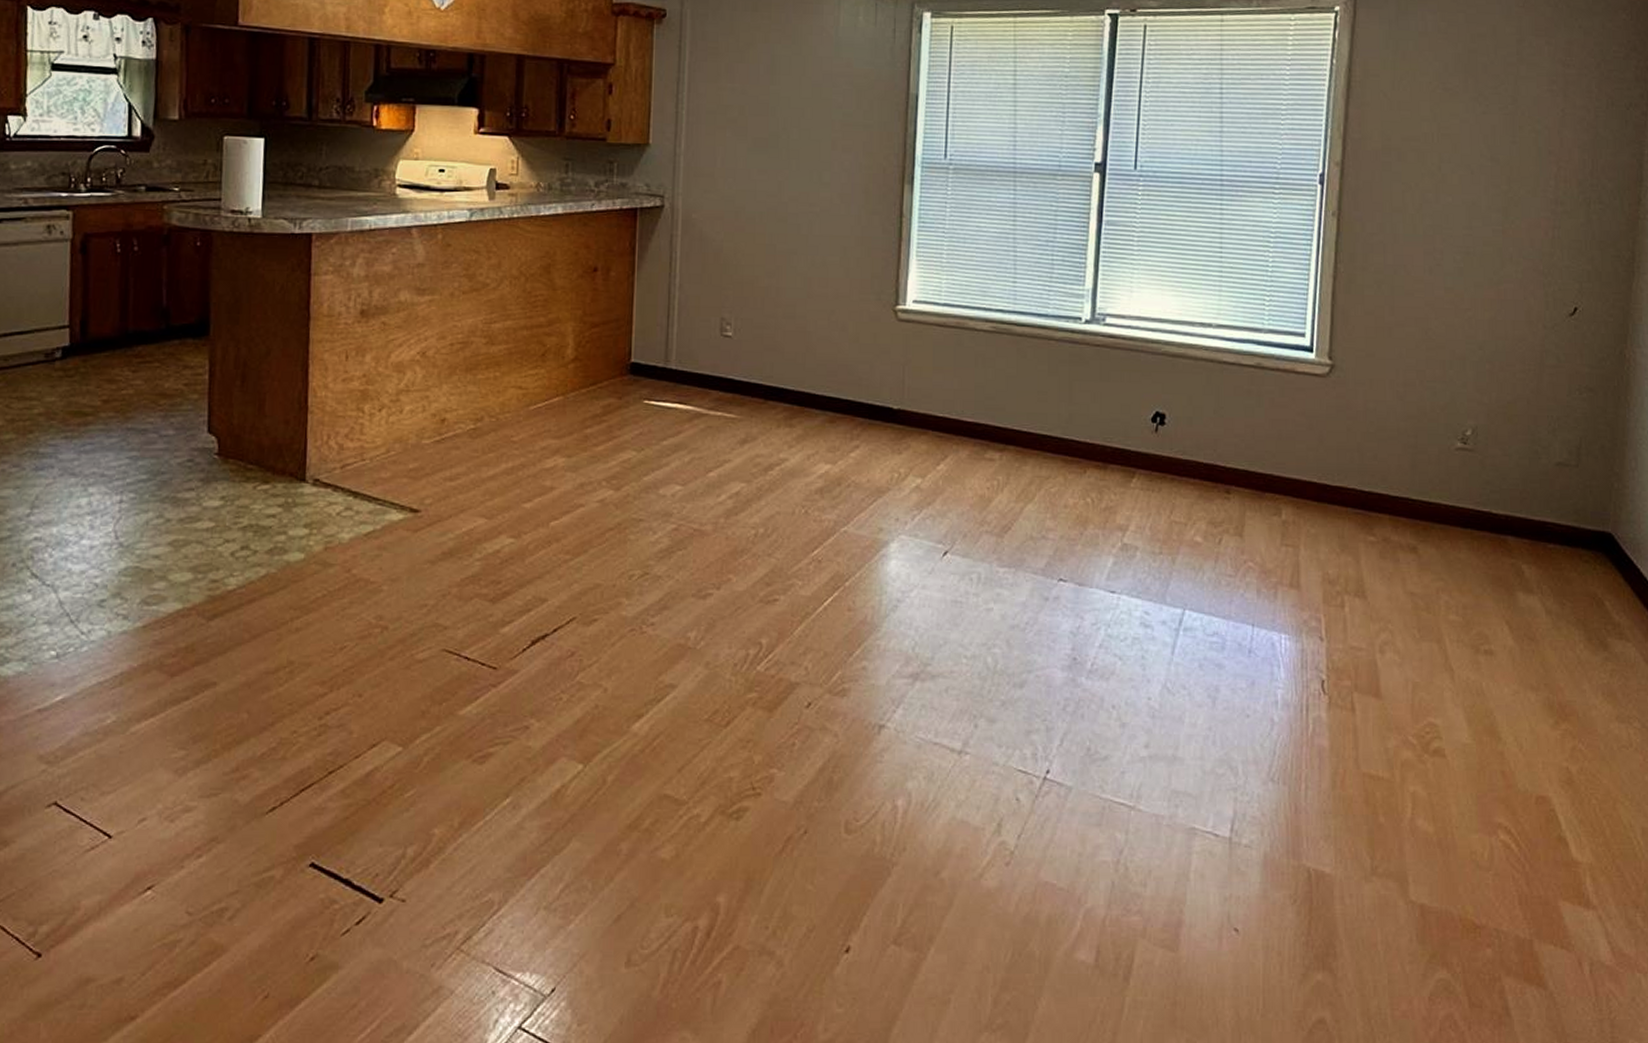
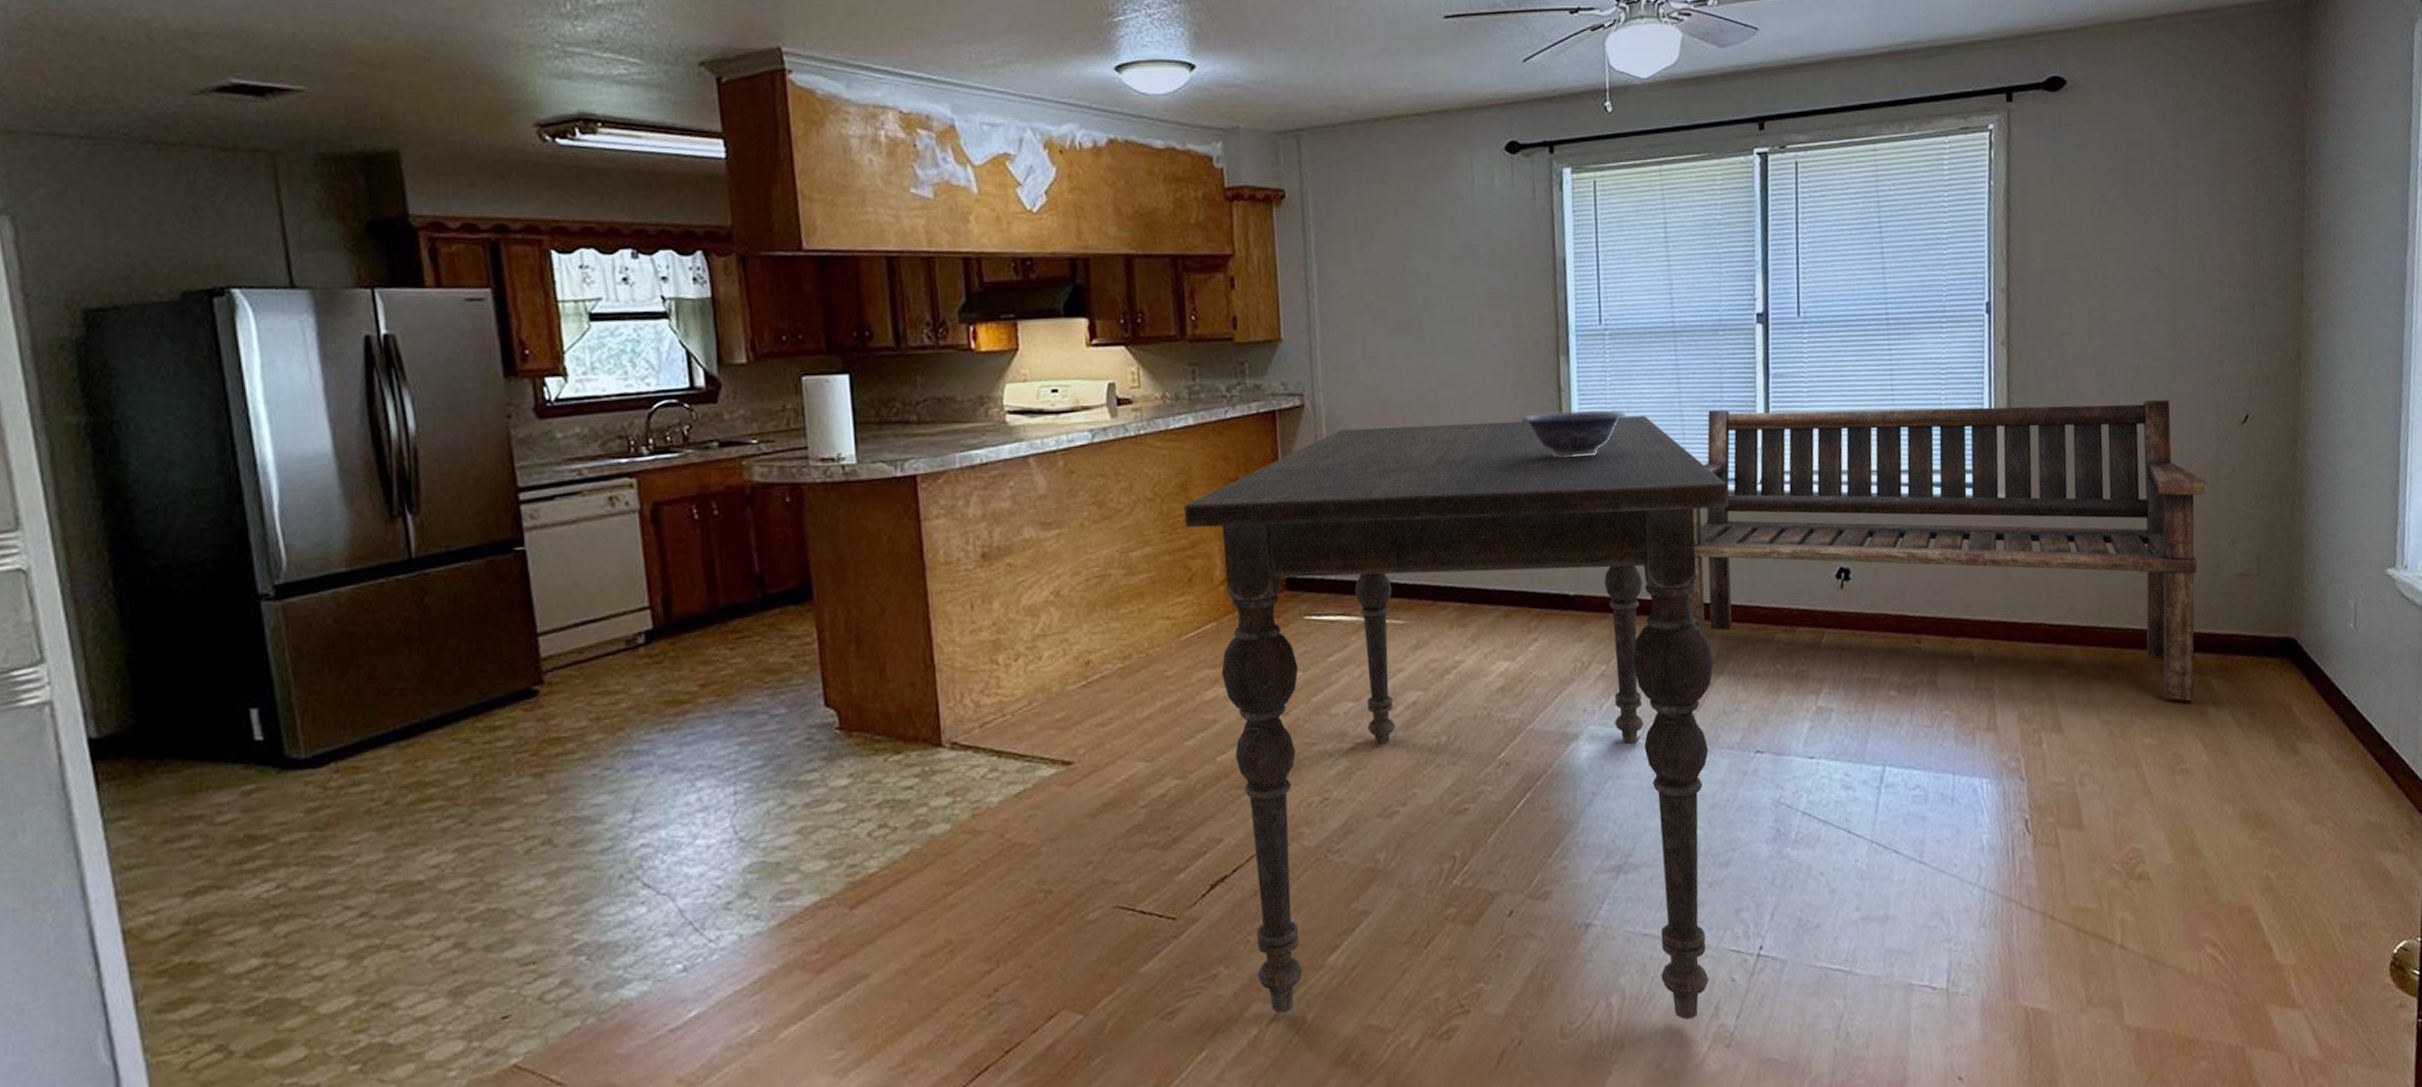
dining table: none [545,232,1054,833] -> present [1184,415,1729,1020]
decorative bowl: none [862,235,961,281] -> present [1520,410,1626,458]
bench: none [1006,249,1529,583] -> present [1688,399,2206,701]

